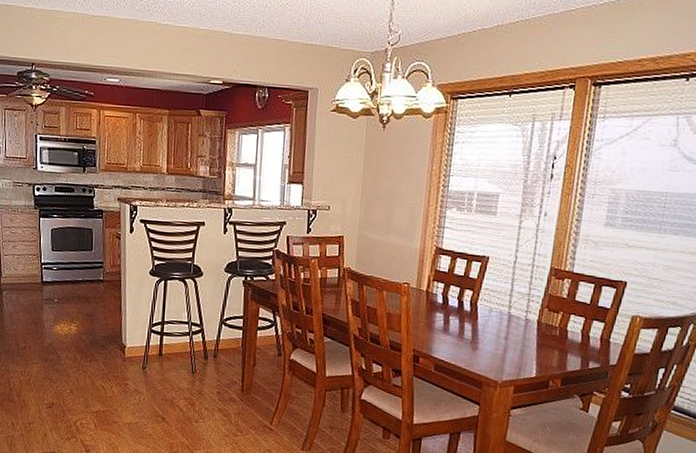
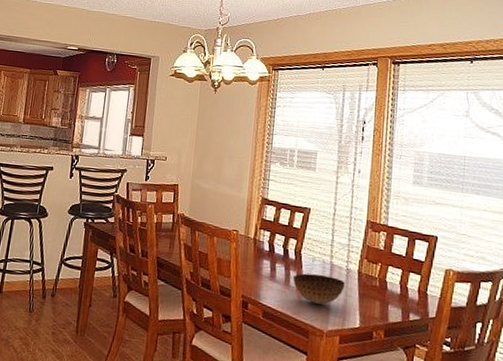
bowl: none [467,325,523,356] -> present [292,273,345,305]

